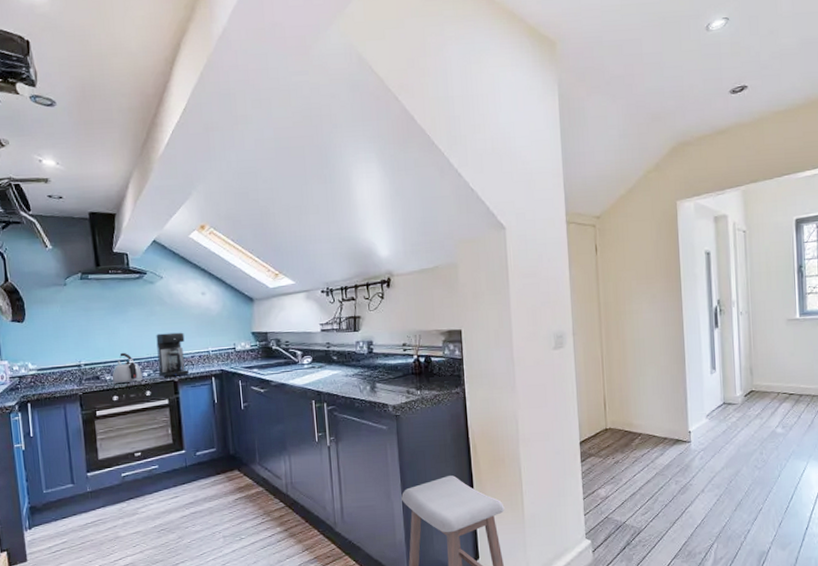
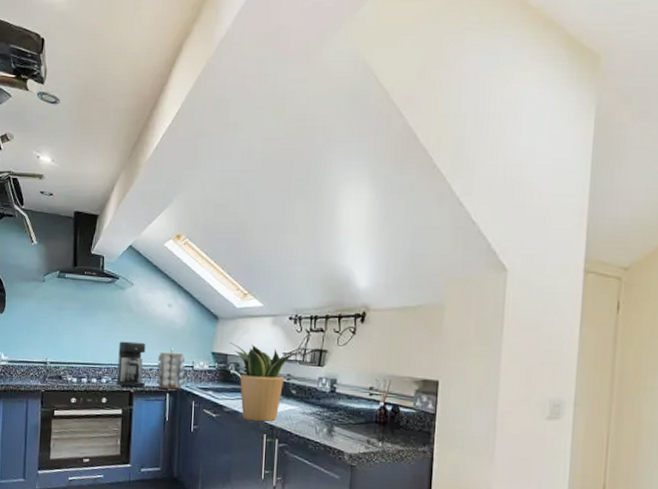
kettle: present [111,352,144,385] -> none [72,355,102,387]
spice rack: none [198,332,228,374] -> present [157,347,186,390]
potted plant: none [268,319,333,391] -> present [230,343,297,423]

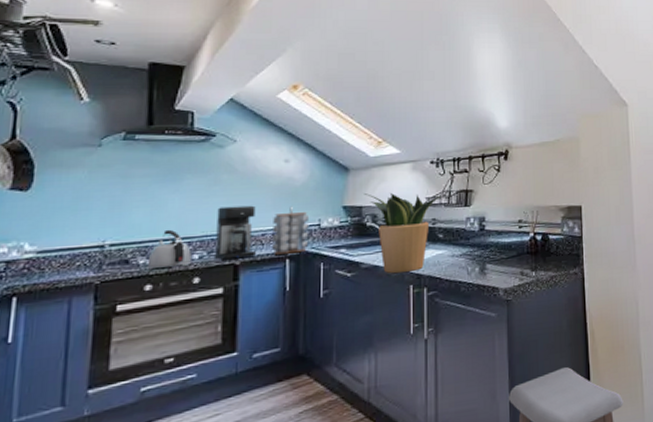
kettle: none [72,355,102,387] -> present [146,229,193,270]

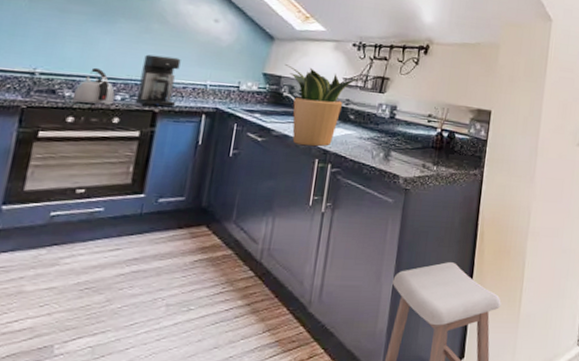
spice rack: present [272,206,310,256] -> none [190,64,231,111]

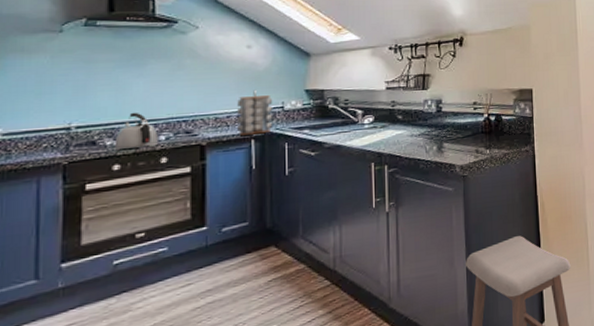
coffee maker: present [135,54,181,108] -> none [180,89,223,142]
spice rack: none [190,64,231,111] -> present [237,89,273,136]
potted plant: present [285,64,358,147] -> none [325,76,400,153]

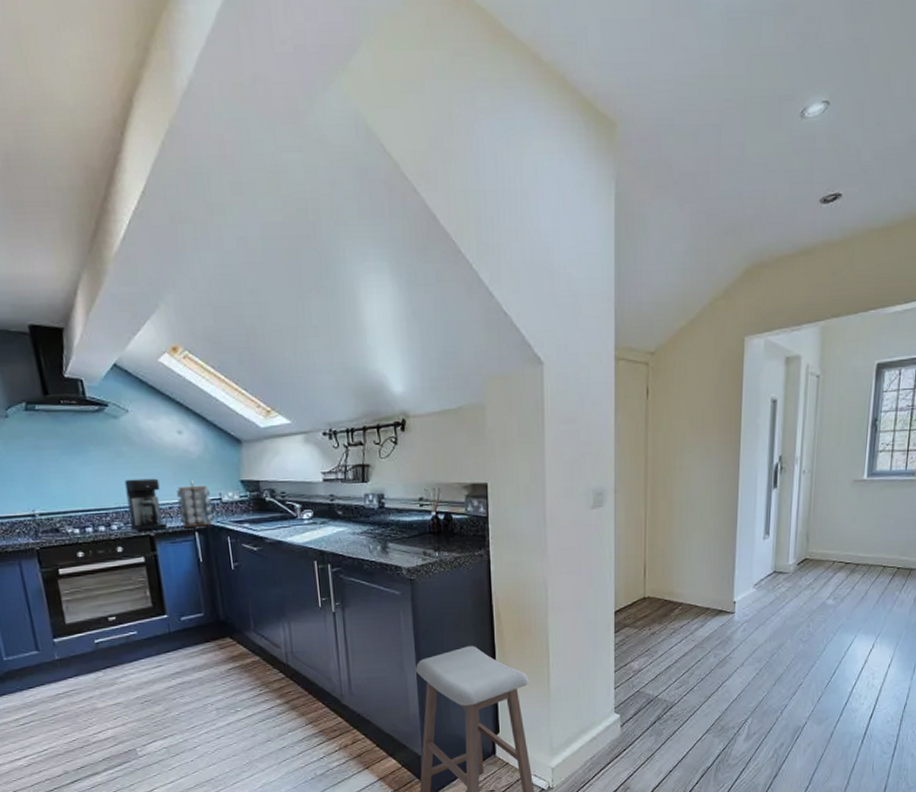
kettle: present [114,112,160,151] -> none [73,500,113,538]
coffee maker: none [180,89,223,142] -> present [124,478,168,532]

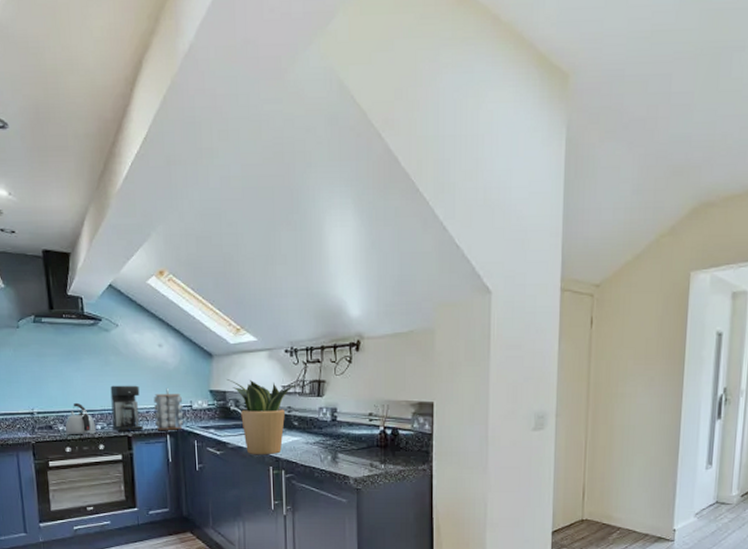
kettle: none [73,500,113,538] -> present [64,402,97,435]
potted plant: none [259,466,337,550] -> present [227,379,295,455]

